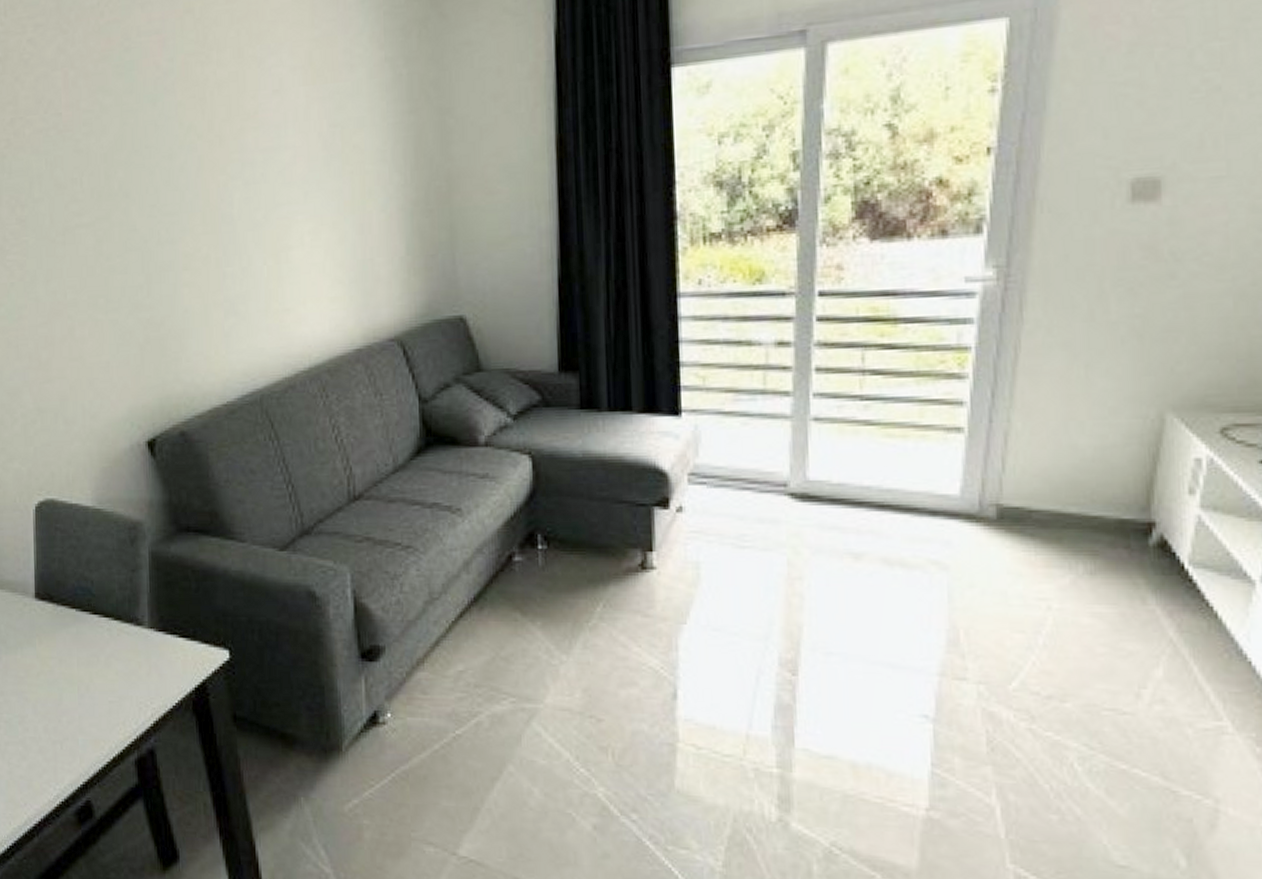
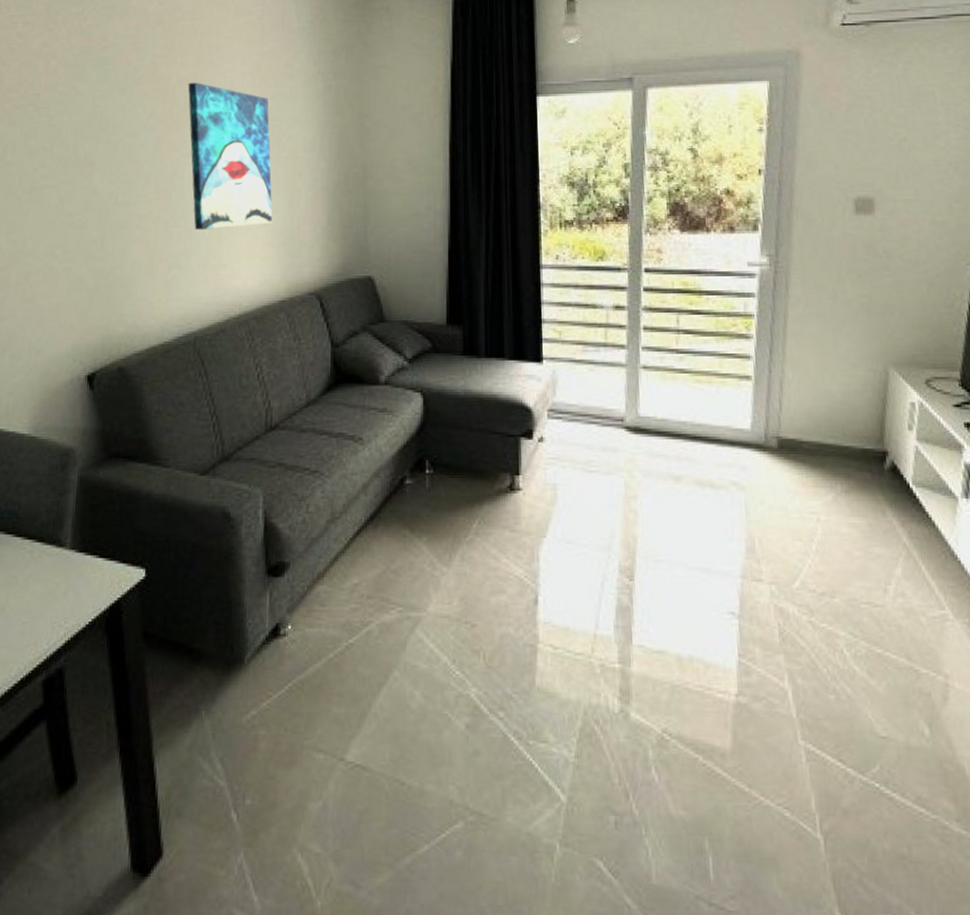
wall art: none [228,83,341,269] -> present [188,82,273,231]

